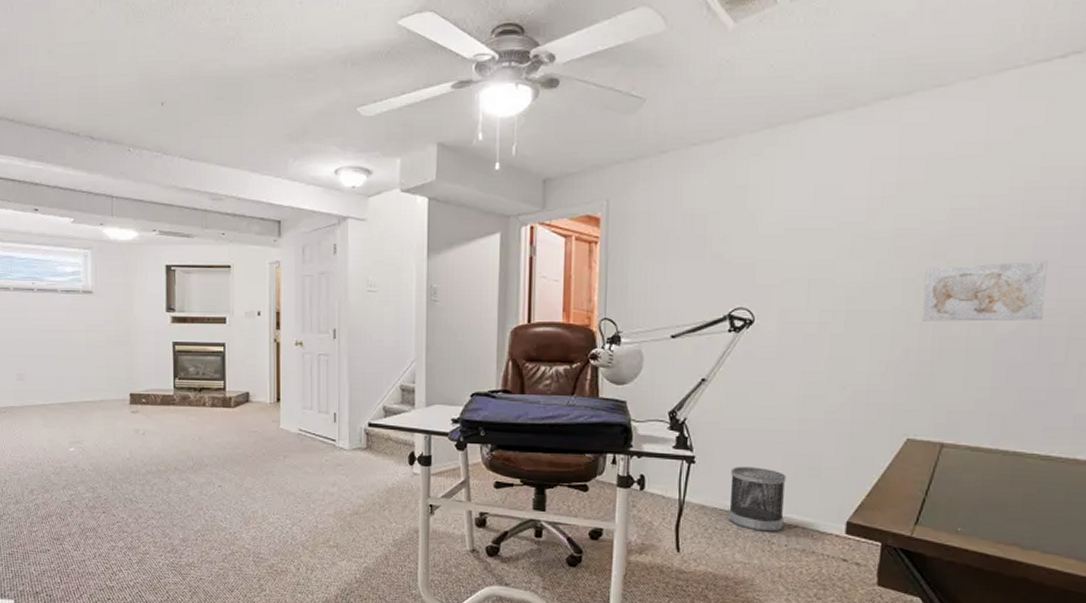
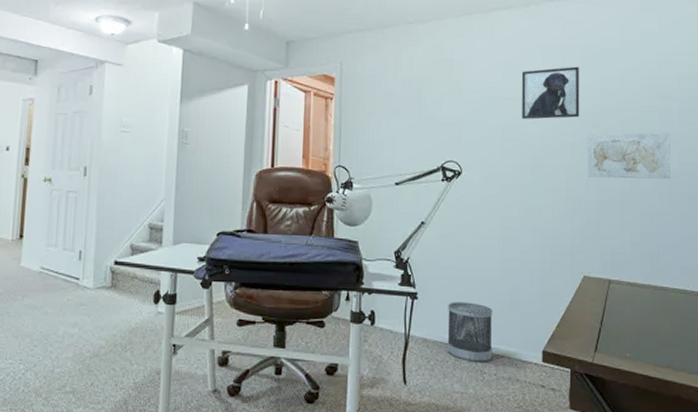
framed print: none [836,182,921,253] -> present [521,66,580,120]

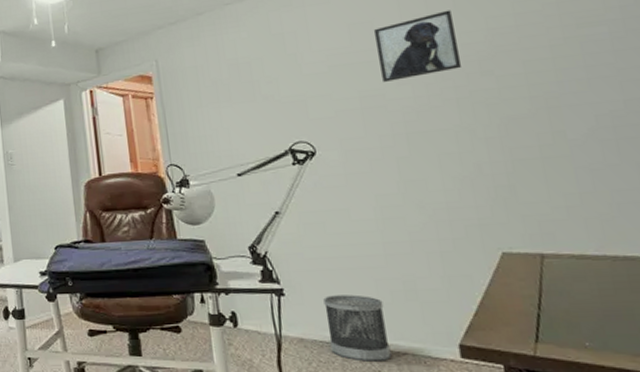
wall art: present [587,132,671,180] -> none [477,65,613,135]

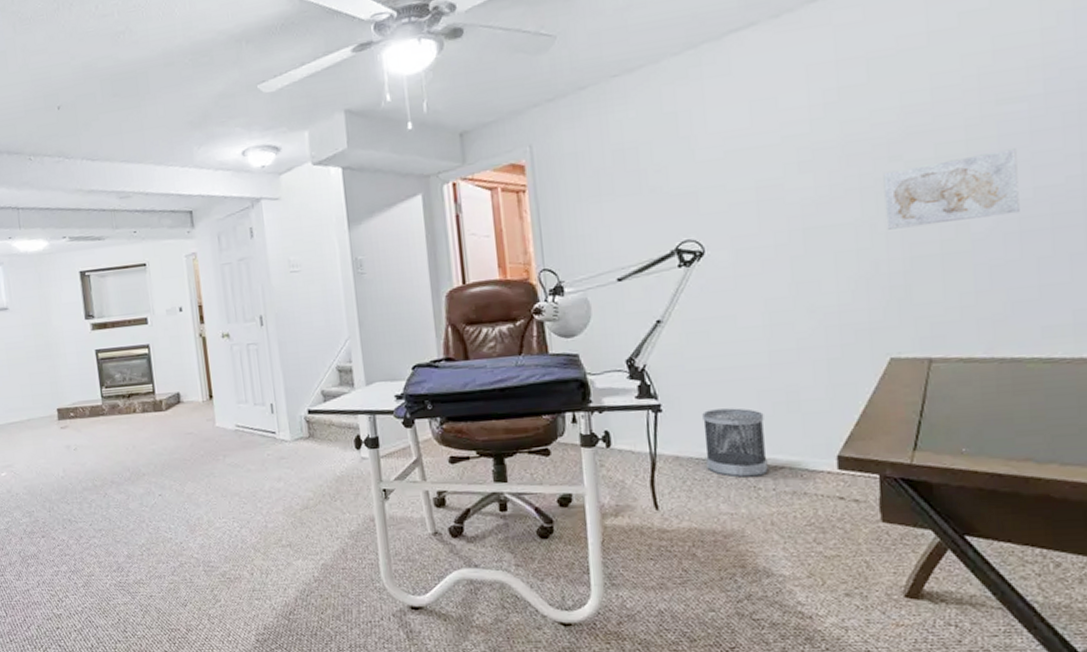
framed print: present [373,10,463,82] -> none [777,83,870,170]
wall art: none [477,65,613,135] -> present [883,148,1020,230]

